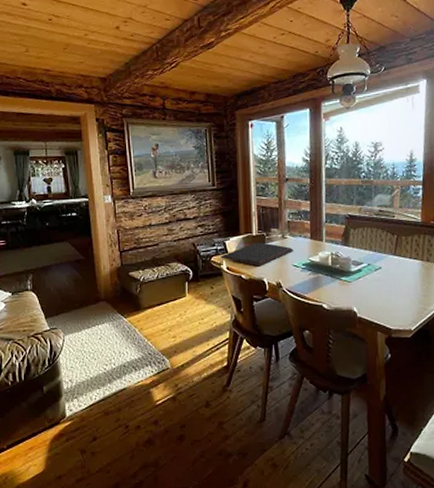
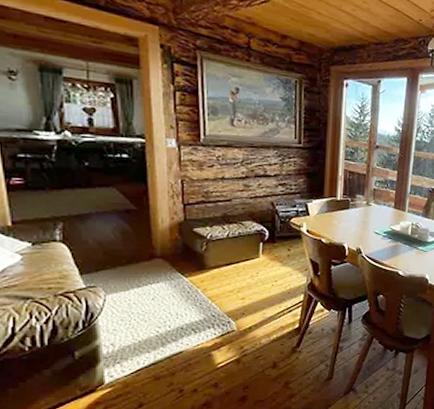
cutting board: present [220,242,294,267] -> none [301,207,377,231]

